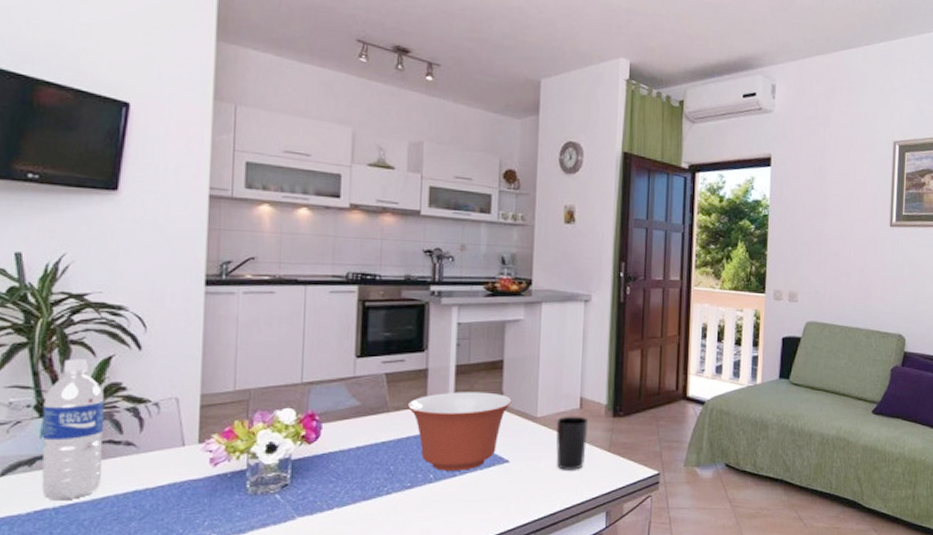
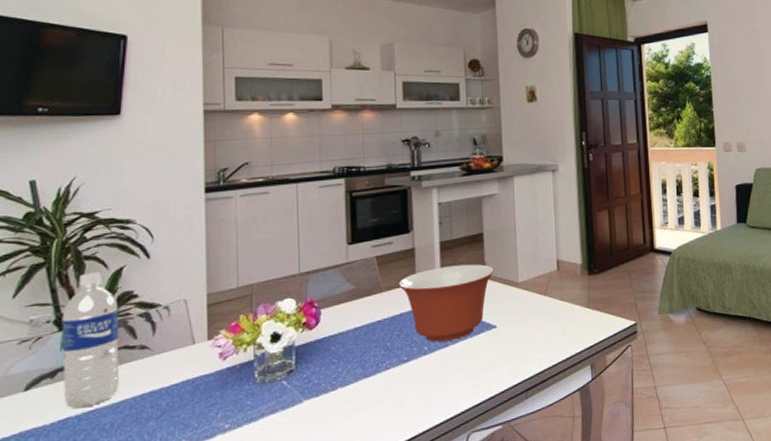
cup: present [556,416,589,470] -> none [536,277,567,330]

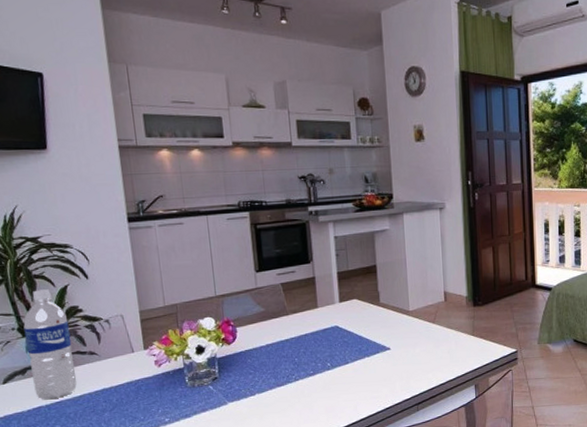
mixing bowl: present [398,264,494,342] -> none [302,293,387,360]

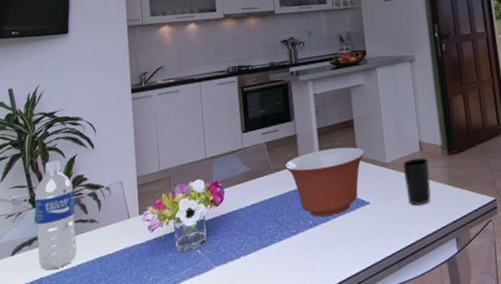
mixing bowl: none [302,293,387,360] -> present [285,147,365,217]
cup: none [426,307,454,353] -> present [402,157,431,206]

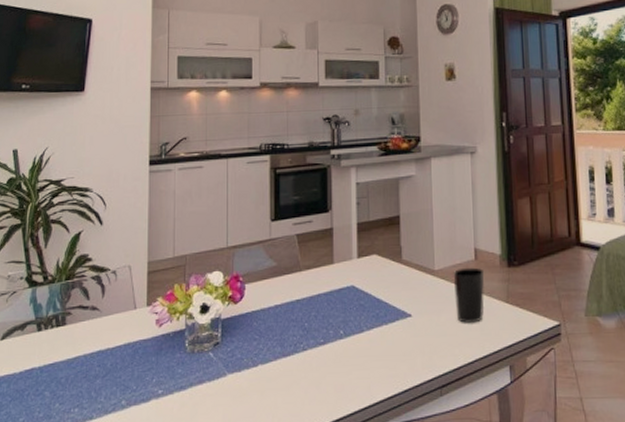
water bottle: present [34,160,77,271] -> none [31,235,76,361]
mixing bowl: present [285,147,365,217] -> none [316,247,410,326]

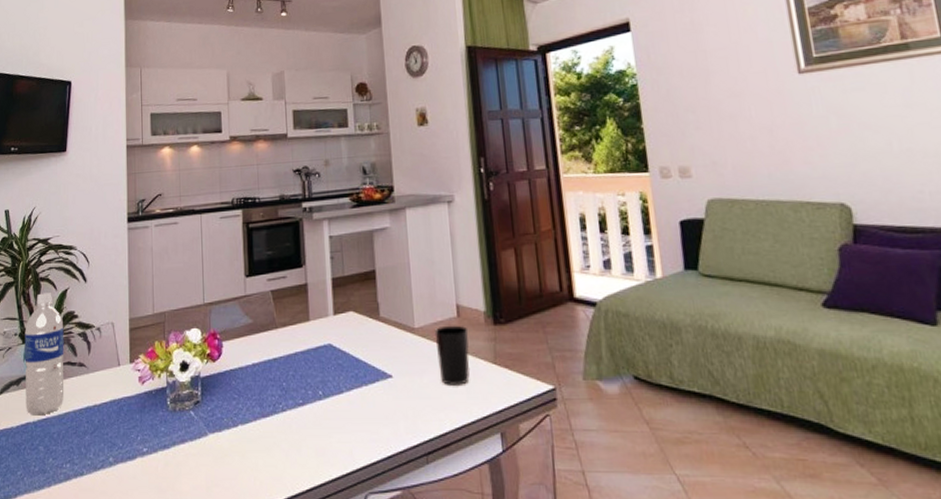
water bottle: none [31,235,76,361] -> present [25,293,64,416]

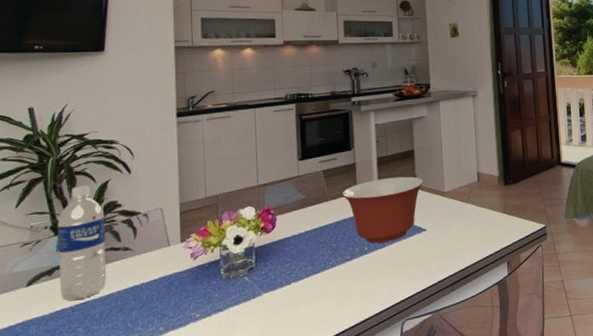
mixing bowl: none [292,304,388,387] -> present [342,176,424,243]
cup: present [434,325,470,385] -> none [460,187,486,232]

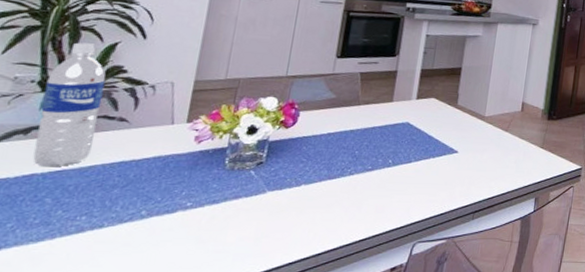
mixing bowl: present [342,176,424,243] -> none [376,91,465,158]

